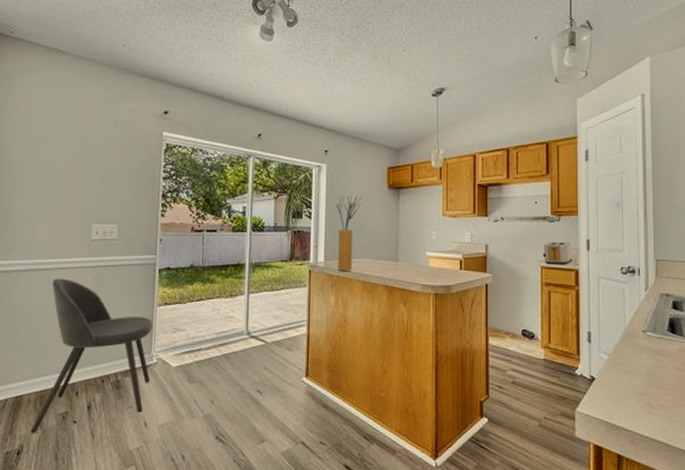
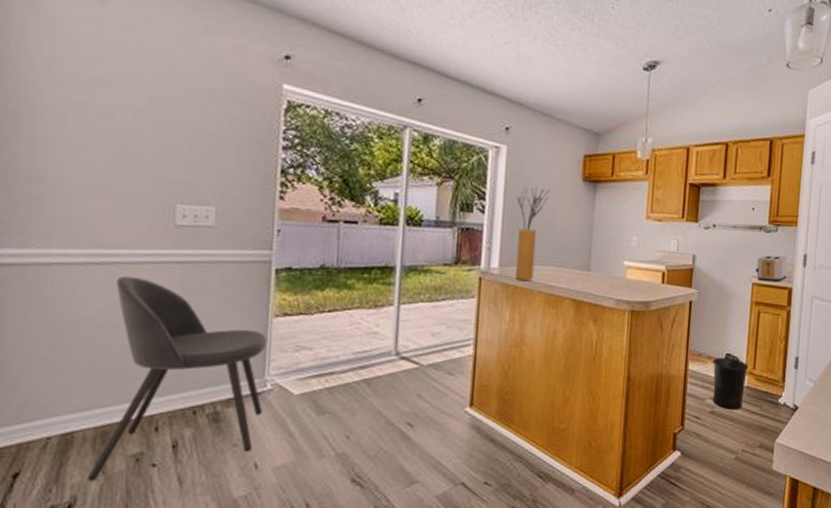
waste bin: none [510,333,545,380] -> present [712,357,749,409]

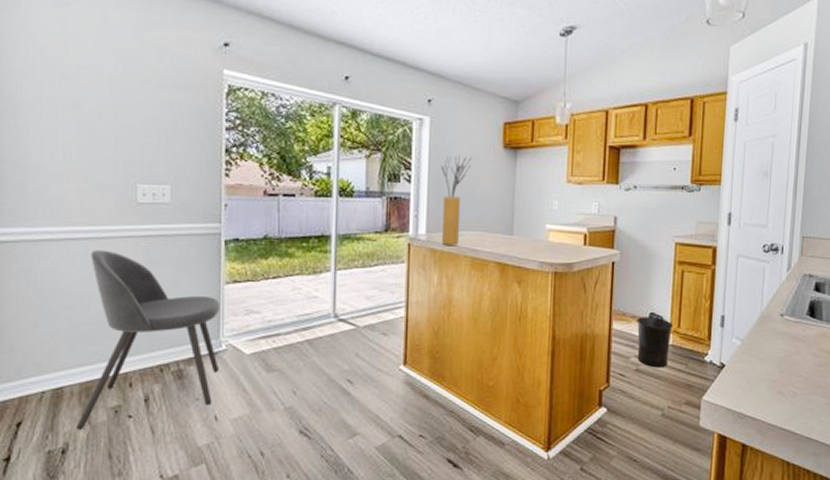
toaster: present [755,255,788,282] -> none [678,215,712,242]

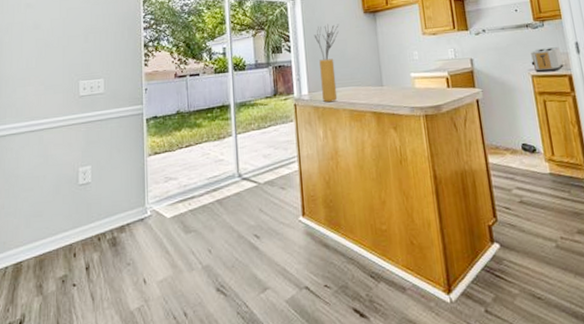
dining chair: present [76,250,221,429] -> none [31,137,145,301]
waste bin: present [636,317,674,367] -> none [510,147,550,198]
toaster: none [678,215,712,242] -> present [531,47,564,72]

